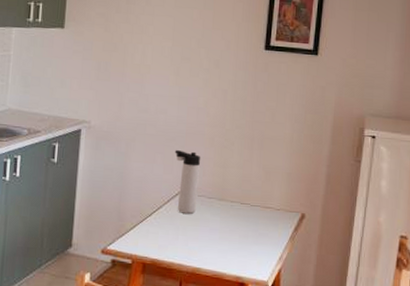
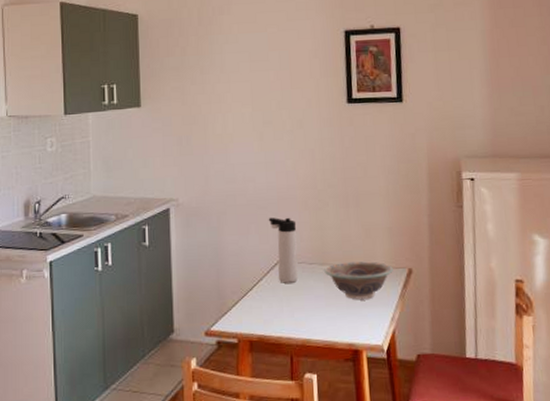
decorative bowl: none [222,200,287,237] -> present [324,261,393,300]

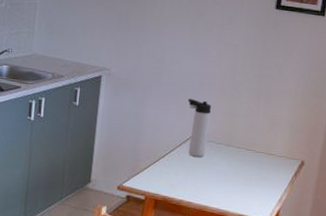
decorative bowl: present [324,261,393,300] -> none [229,146,288,181]

